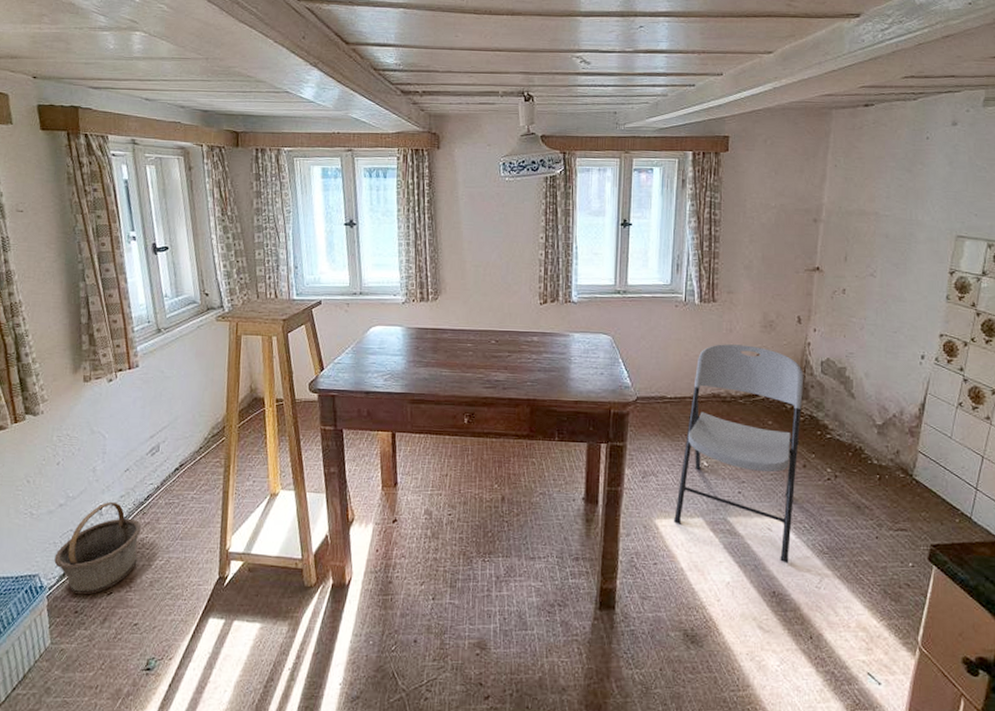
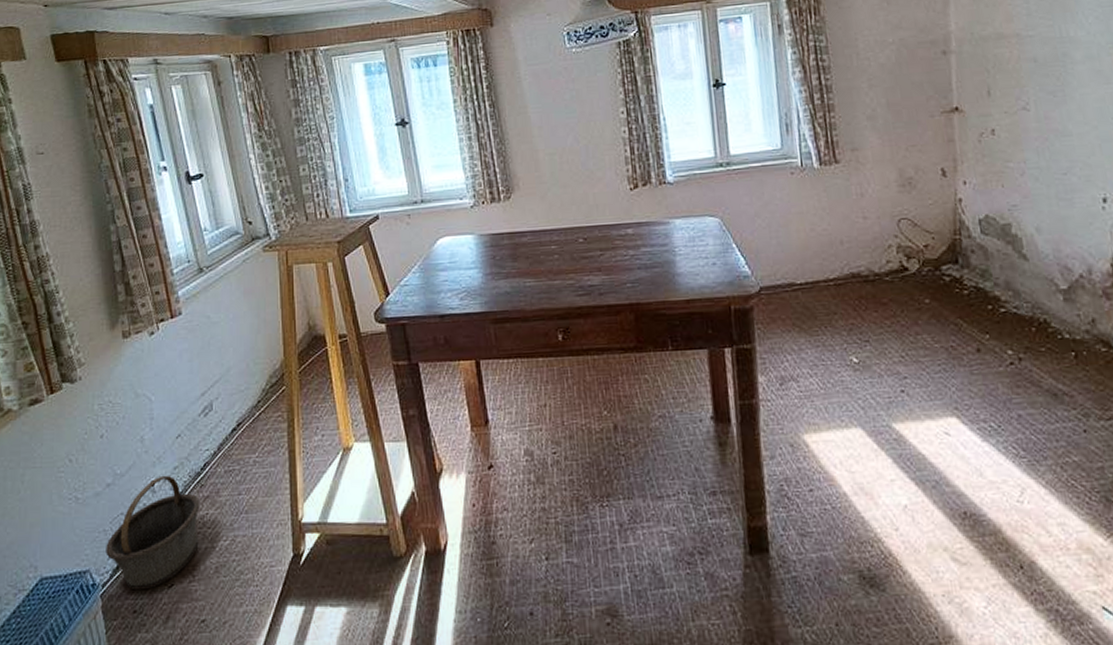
chair: present [674,344,804,564] -> none [826,210,979,475]

